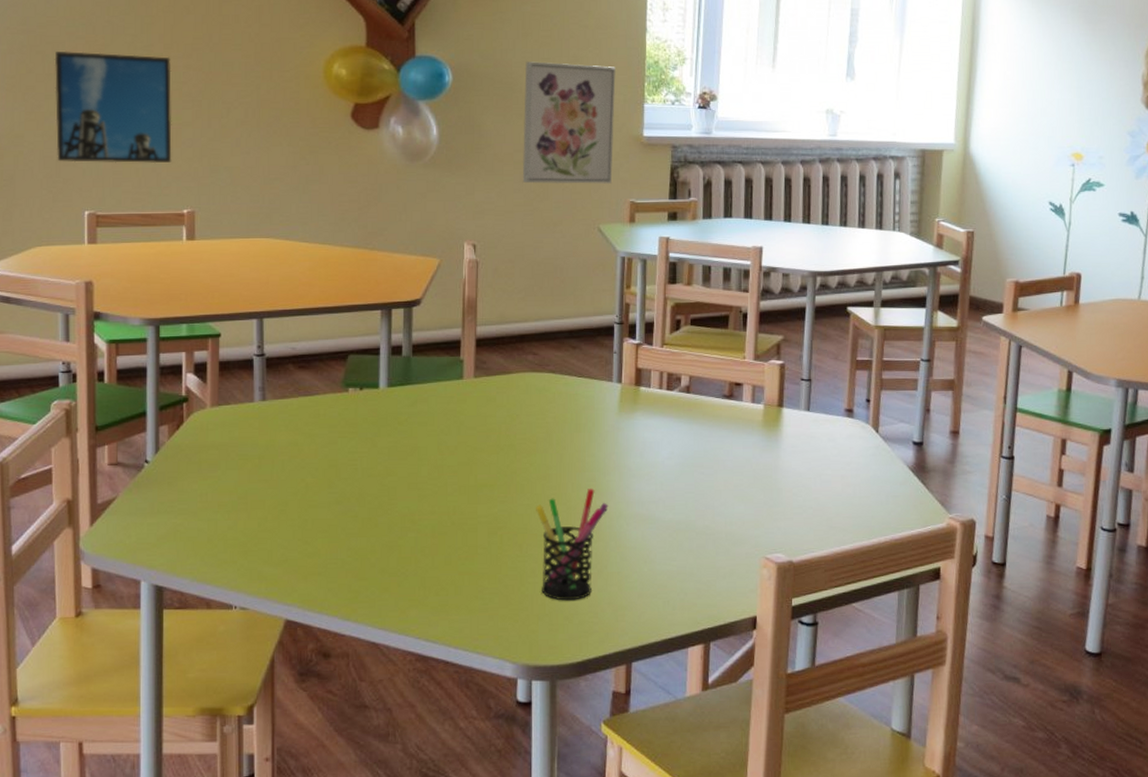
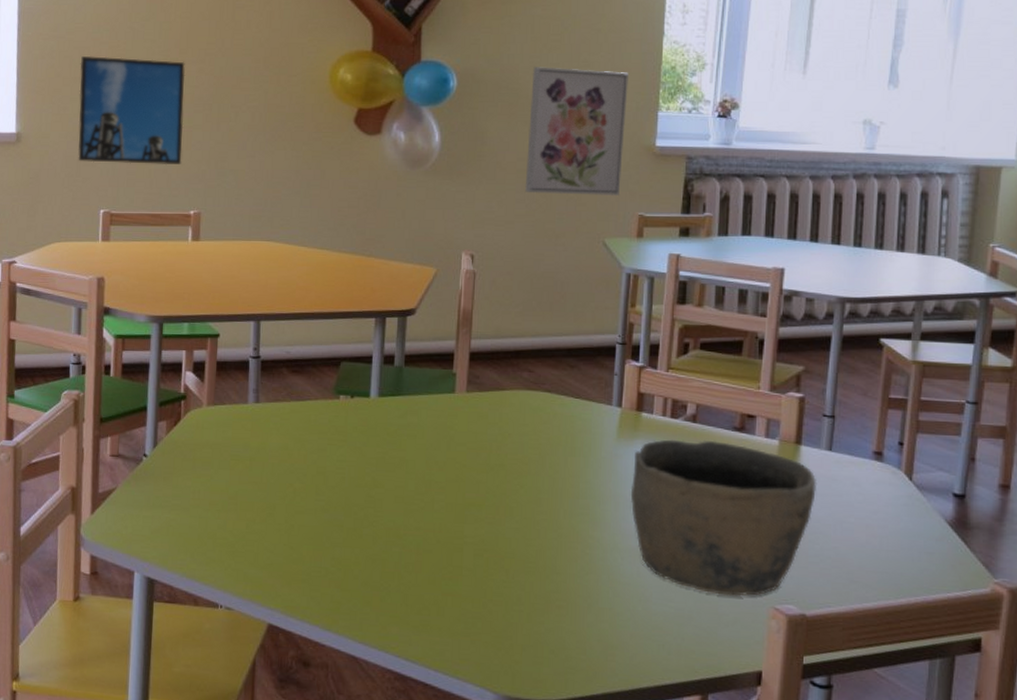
pen holder: present [536,487,609,601] -> none [525,515,602,634]
bowl: none [632,408,798,552] -> present [630,439,817,597]

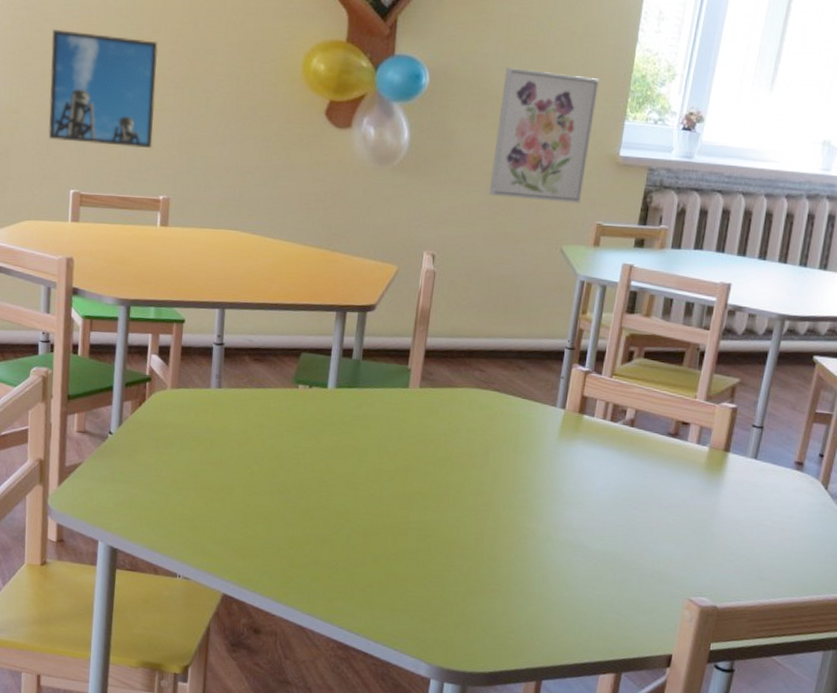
bowl: present [630,439,817,597] -> none [566,441,740,588]

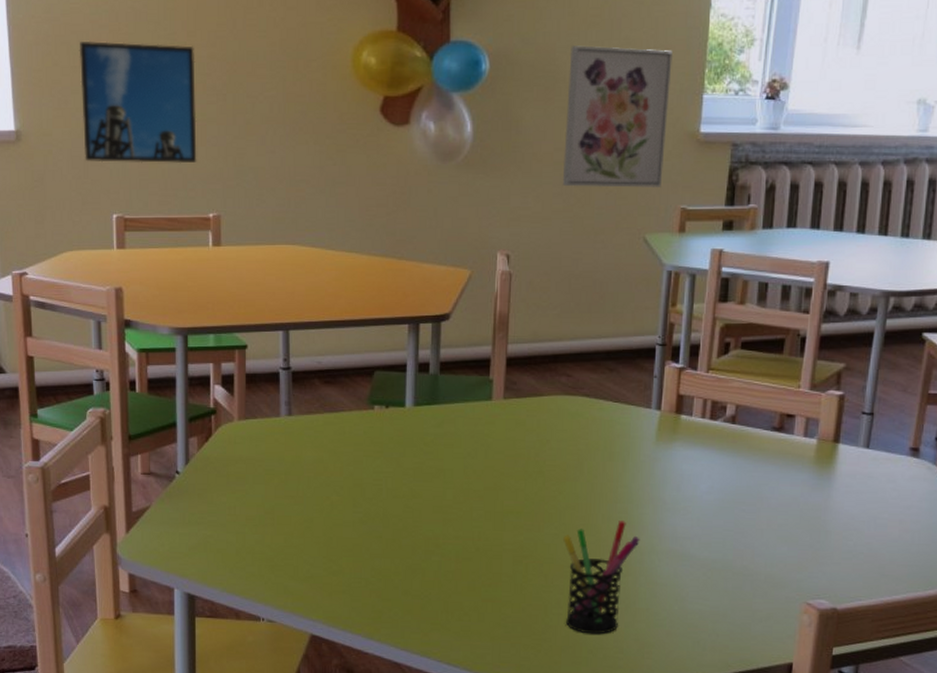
pen holder: none [463,508,538,614] -> present [563,519,640,635]

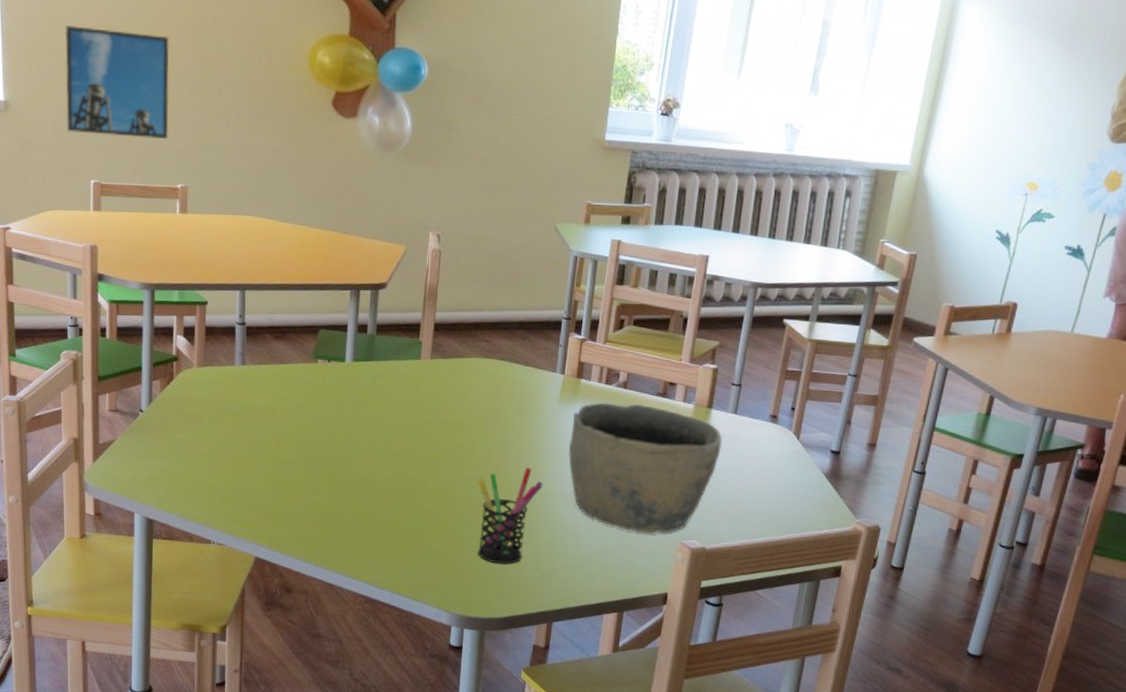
wall art: present [562,45,673,189] -> none [487,59,584,186]
bowl: none [668,441,854,594] -> present [568,402,723,534]

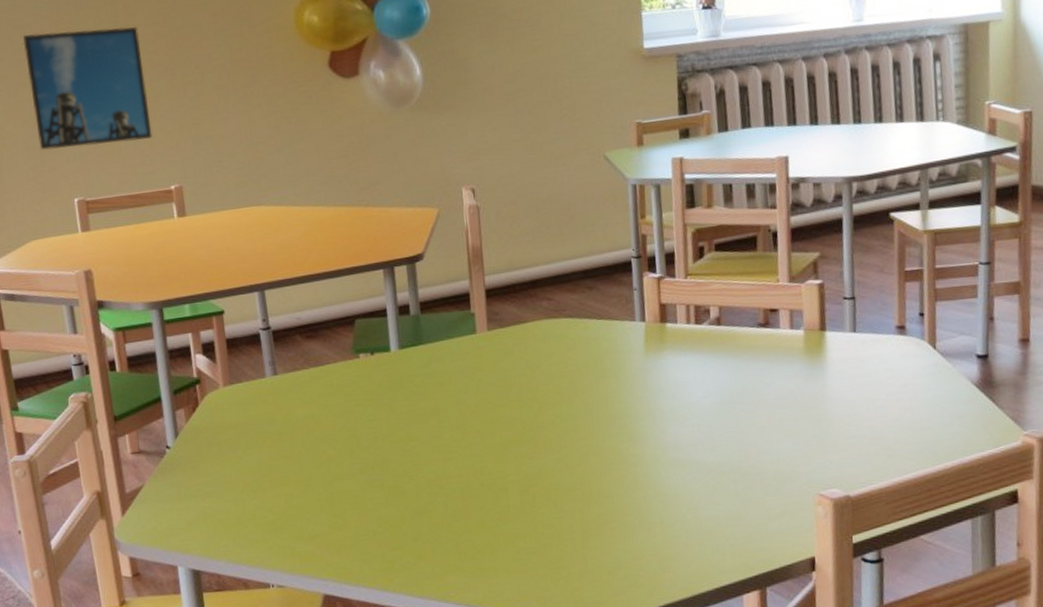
pen holder: present [478,466,543,564] -> none [566,435,644,556]
bowl: present [568,402,723,534] -> none [664,340,846,491]

